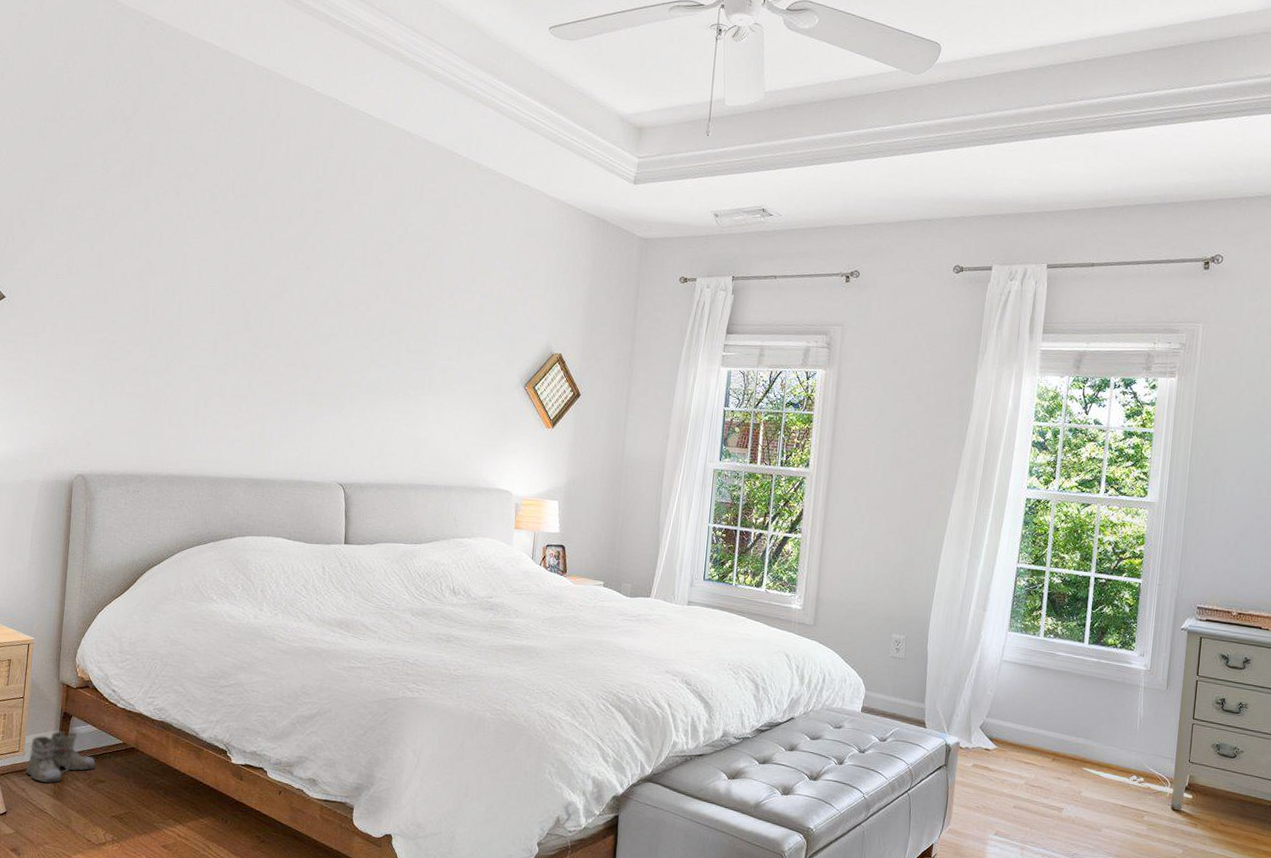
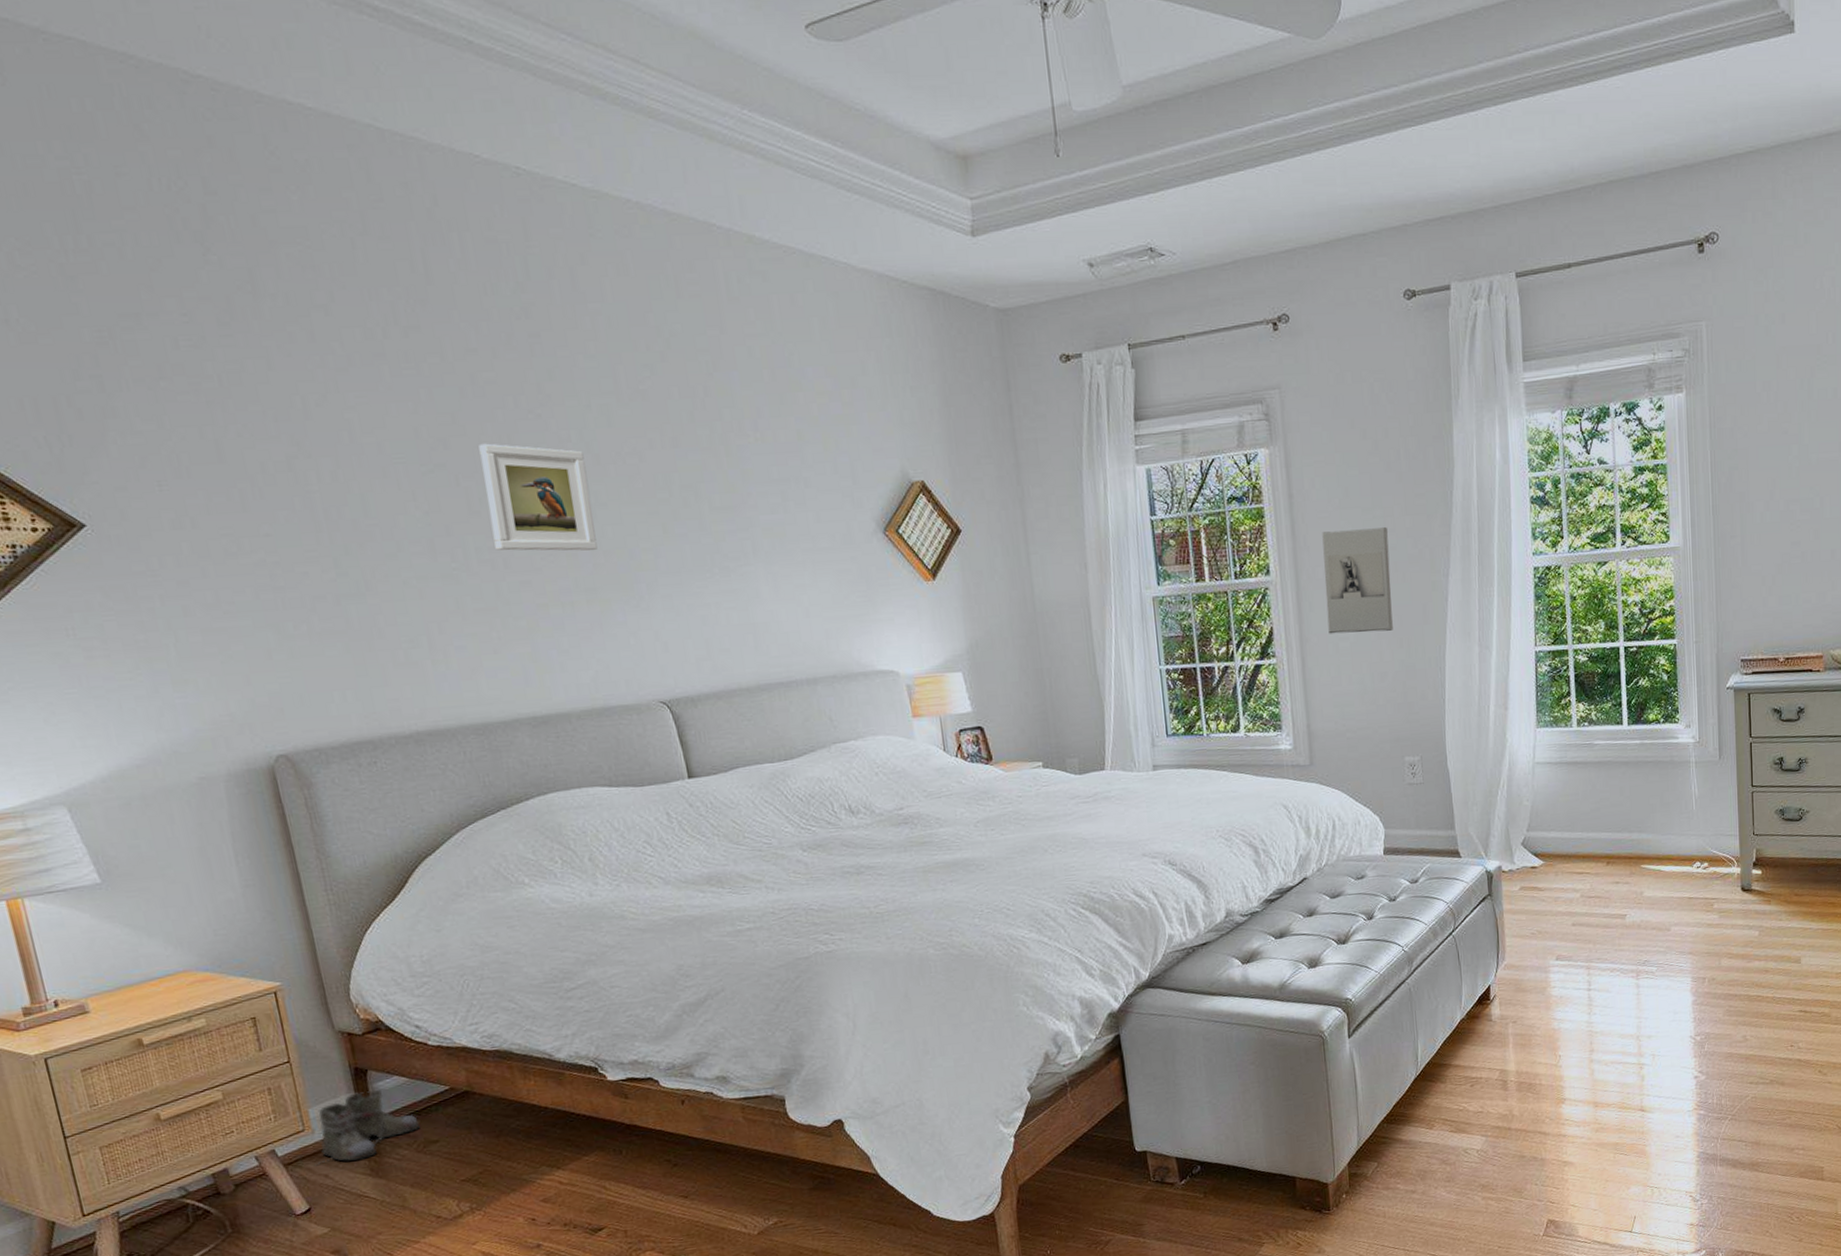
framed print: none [256,281,331,367] -> present [478,443,598,551]
wall sculpture: none [847,441,909,529] -> present [1322,527,1393,634]

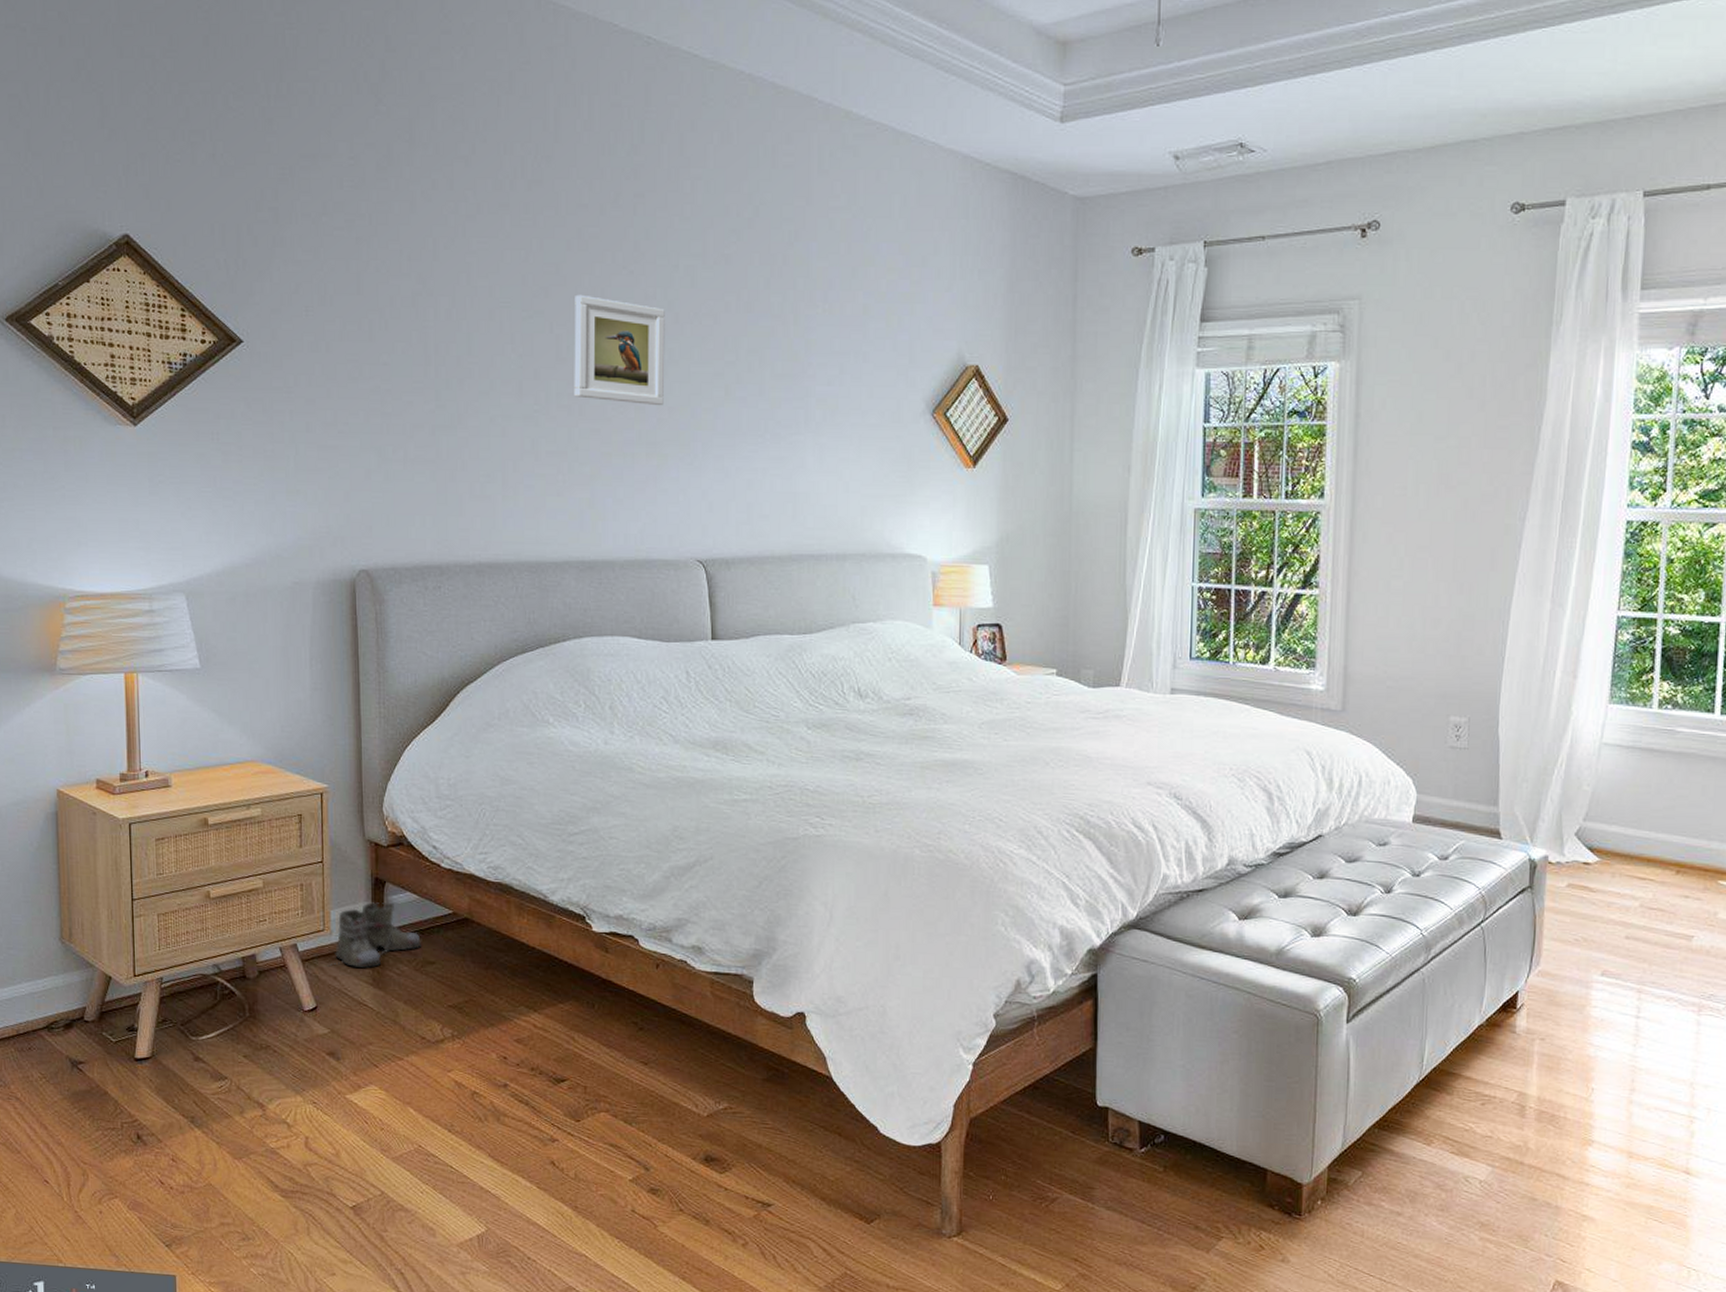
wall sculpture: present [1322,527,1393,634] -> none [1381,458,1461,574]

